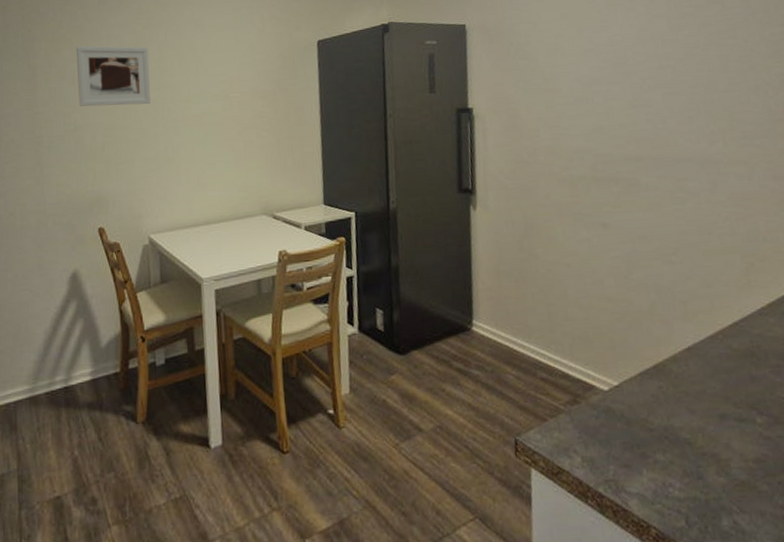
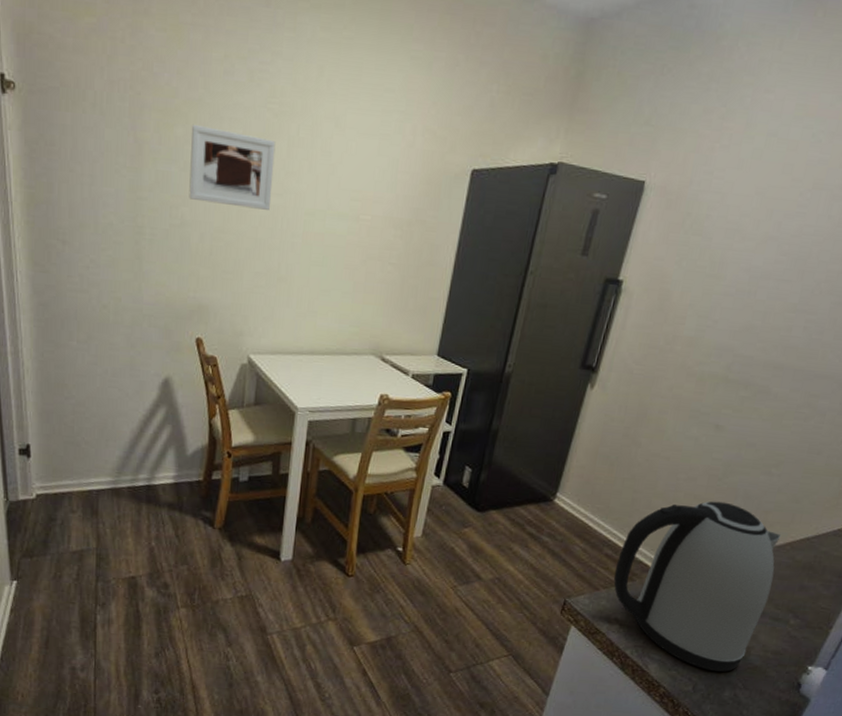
kettle: none [554,299,727,497] -> present [613,501,781,672]

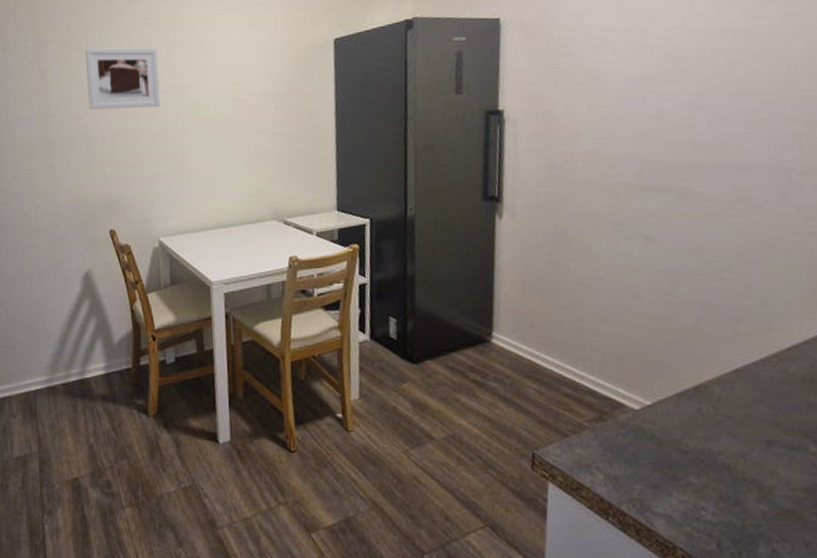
kettle: present [613,501,781,672] -> none [579,317,773,521]

